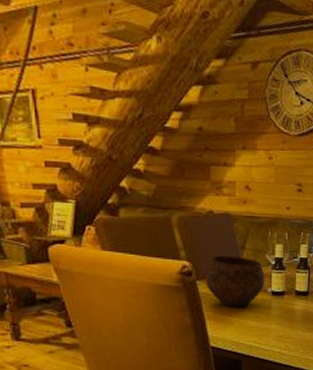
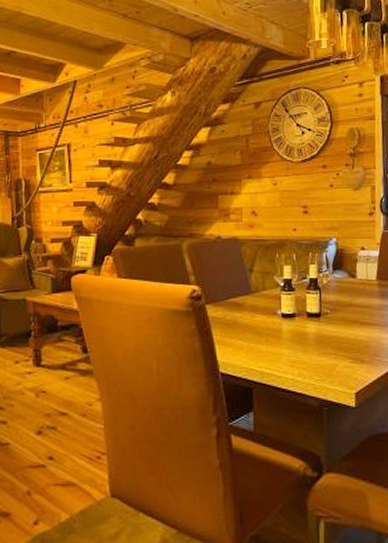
bowl: present [205,256,265,307] -> none [214,279,275,331]

